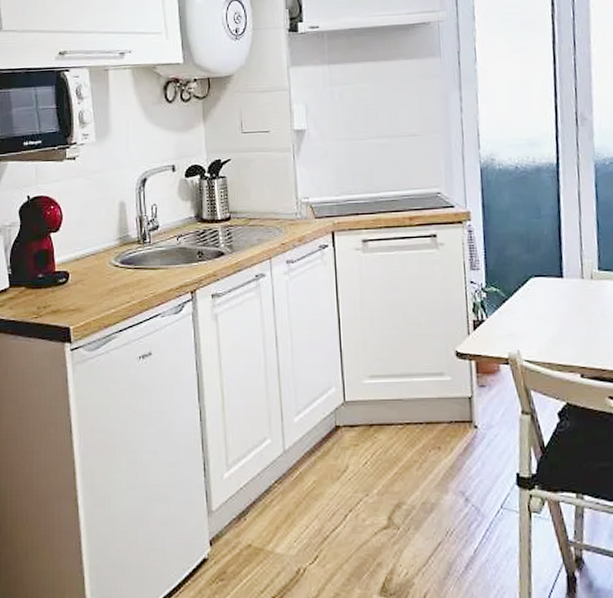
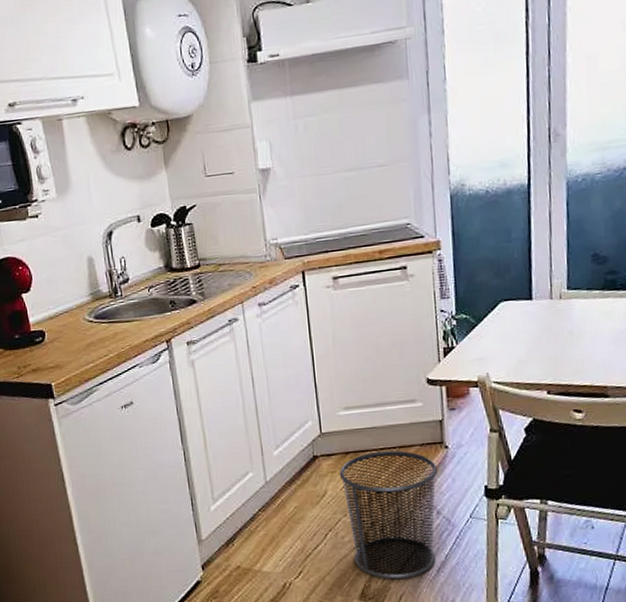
trash can: none [362,425,467,574] -> present [339,450,438,580]

